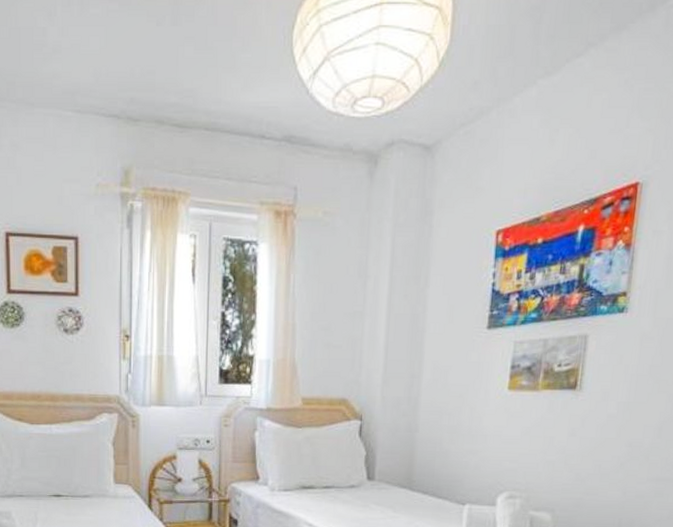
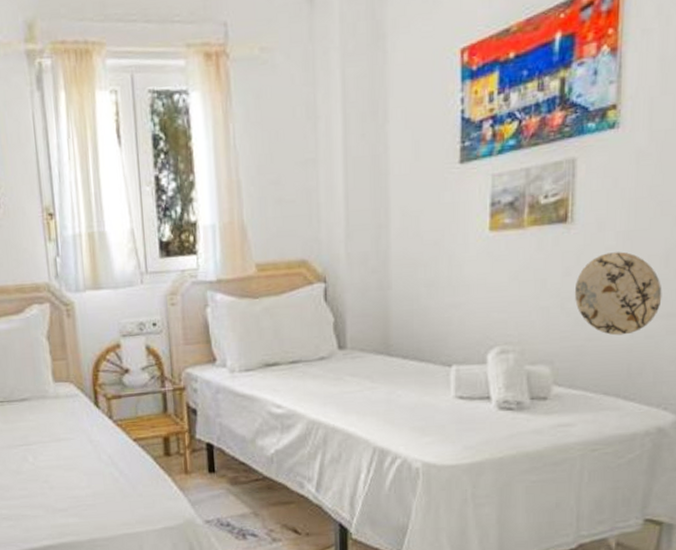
decorative plate: none [577,419,654,493] -> present [574,251,662,336]

